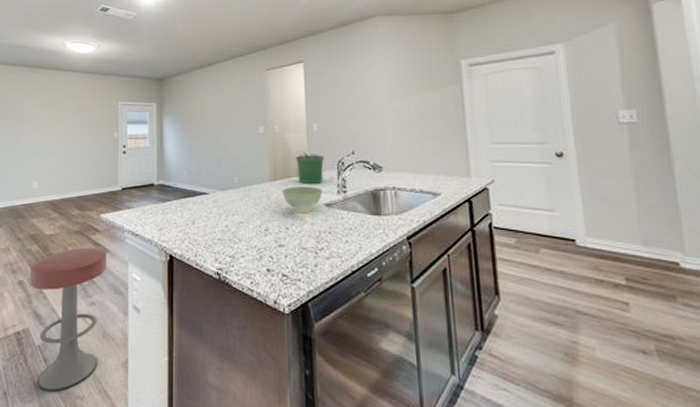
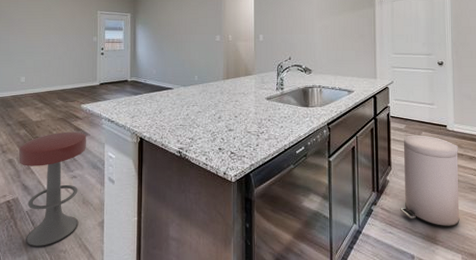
bowl: present [282,186,323,213] -> none [233,84,265,105]
planter: present [296,151,326,184] -> none [245,56,269,82]
pedal bin: none [514,253,607,386] -> present [399,135,460,228]

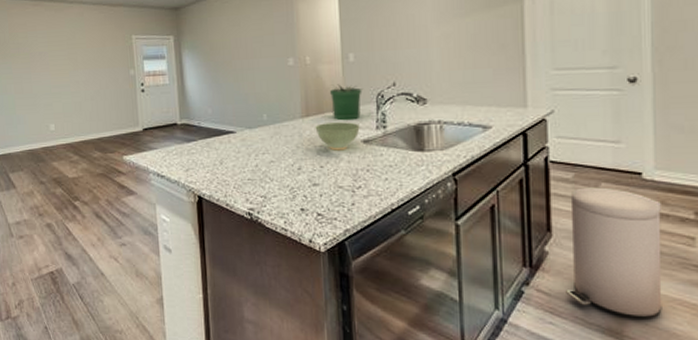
bar stool: present [18,131,87,247] -> none [56,189,135,326]
bowl: none [233,84,265,105] -> present [315,122,360,151]
planter: none [245,56,269,82] -> present [330,84,364,120]

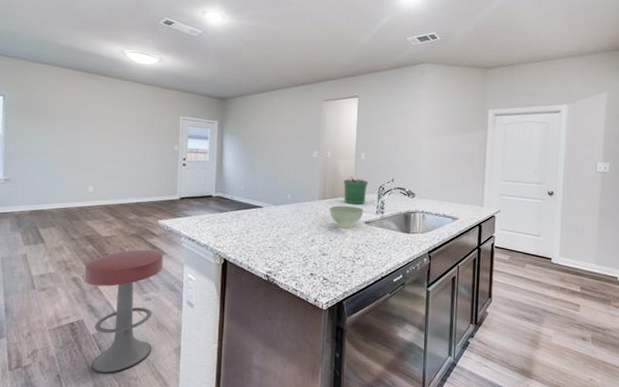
bar stool: none [56,189,135,326] -> present [84,249,164,374]
pedal bin: present [564,187,662,320] -> none [496,267,561,363]

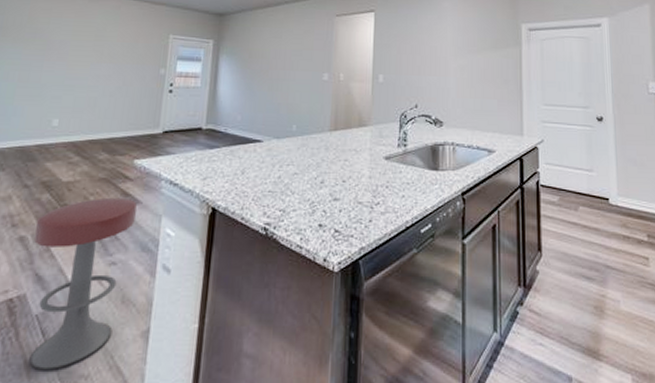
bowl: present [329,205,364,229] -> none [341,138,383,166]
planter: present [344,175,370,204] -> none [359,101,390,136]

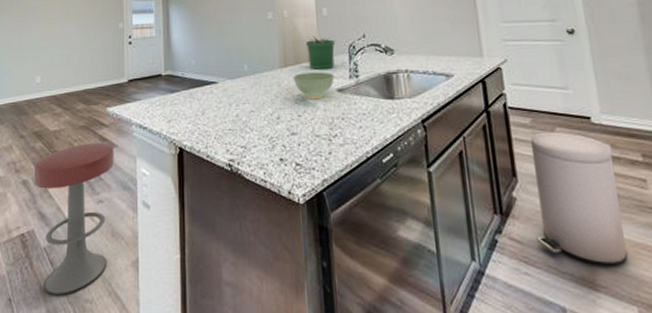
bowl: none [341,138,383,166] -> present [293,72,334,100]
planter: none [359,101,390,136] -> present [306,36,337,70]
pedal bin: none [552,210,628,337] -> present [529,131,628,266]

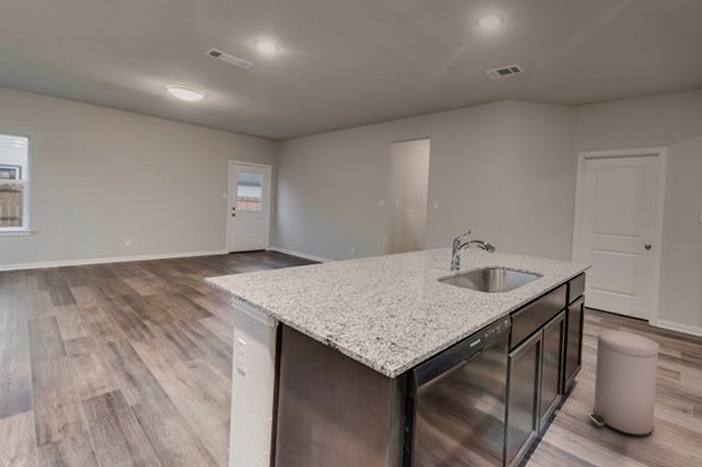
bar stool: present [34,142,115,296] -> none [121,310,211,450]
bowl: present [293,72,334,100] -> none [397,261,437,287]
planter: present [306,36,337,70] -> none [414,227,444,260]

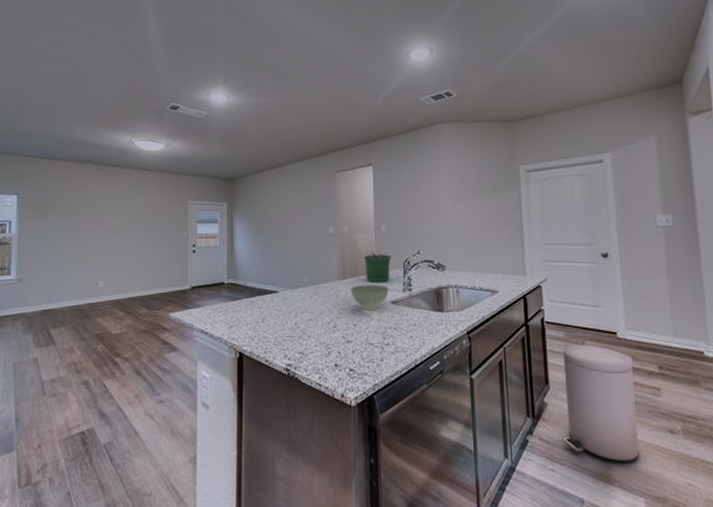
bowl: none [397,261,437,287] -> present [350,285,389,310]
planter: none [414,227,444,260] -> present [364,251,393,282]

